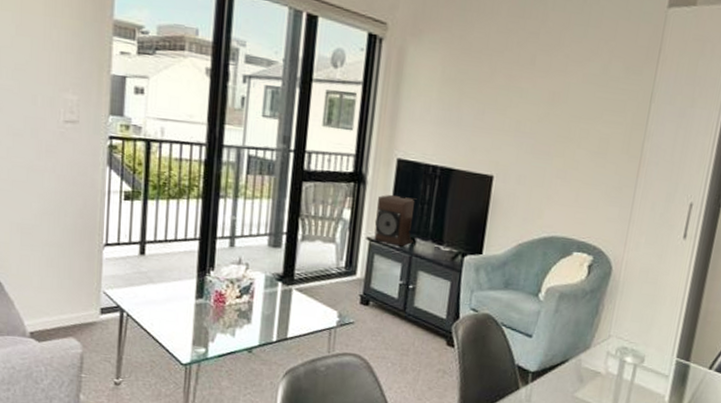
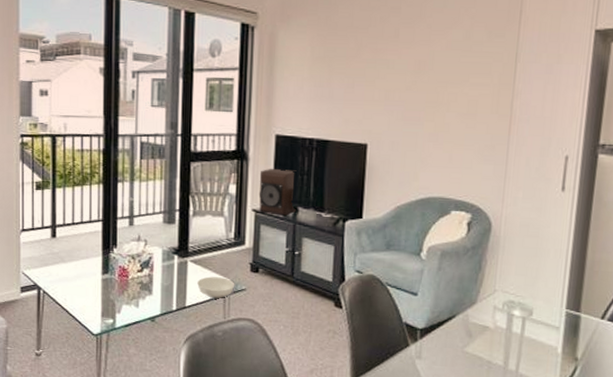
bowl: none [301,307,343,332] -> present [197,276,235,299]

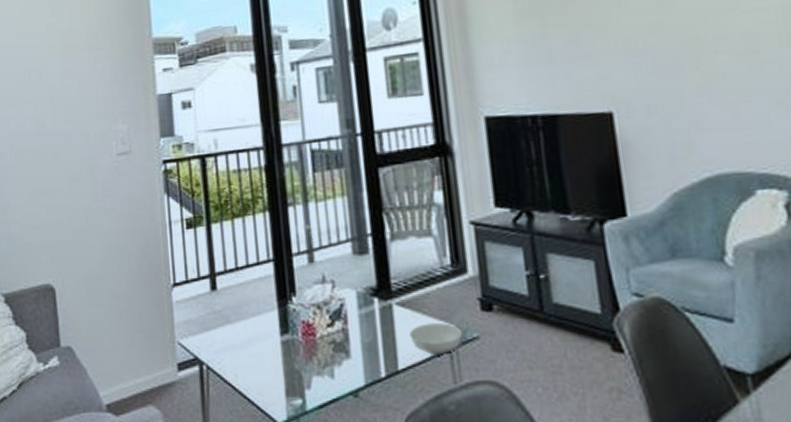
speaker: present [258,168,297,216] -> none [472,161,530,226]

